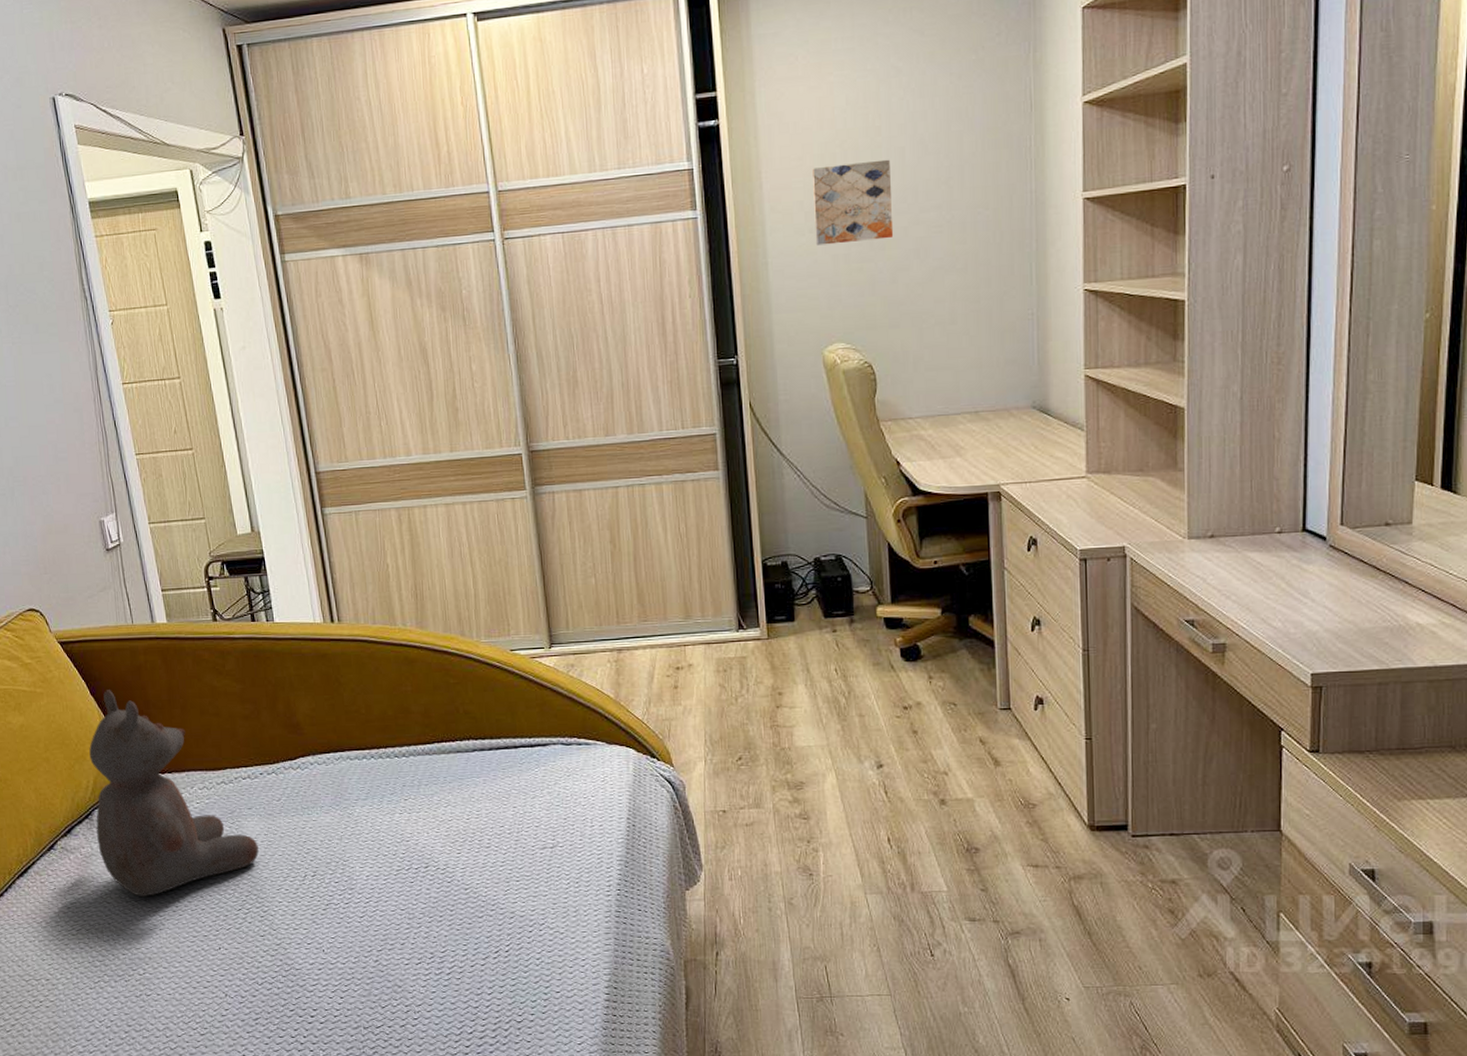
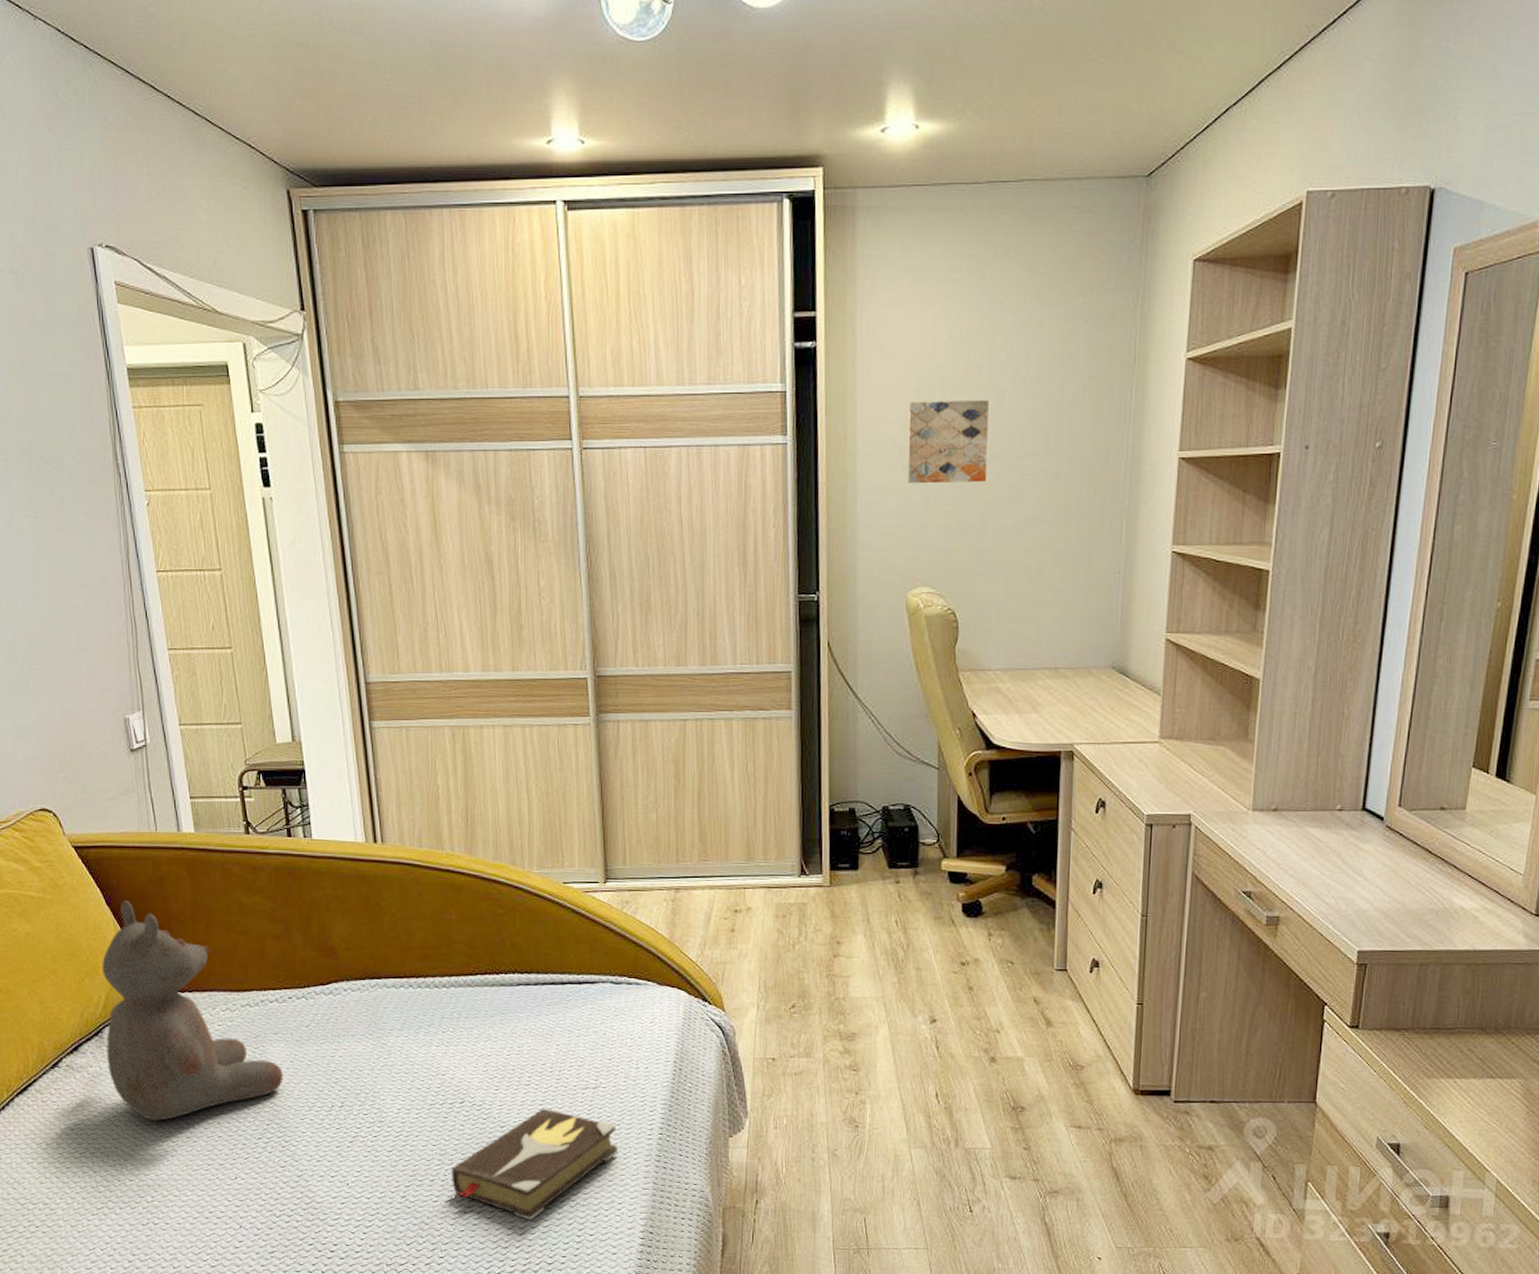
hardback book: none [420,869,579,980] -> present [452,1108,619,1220]

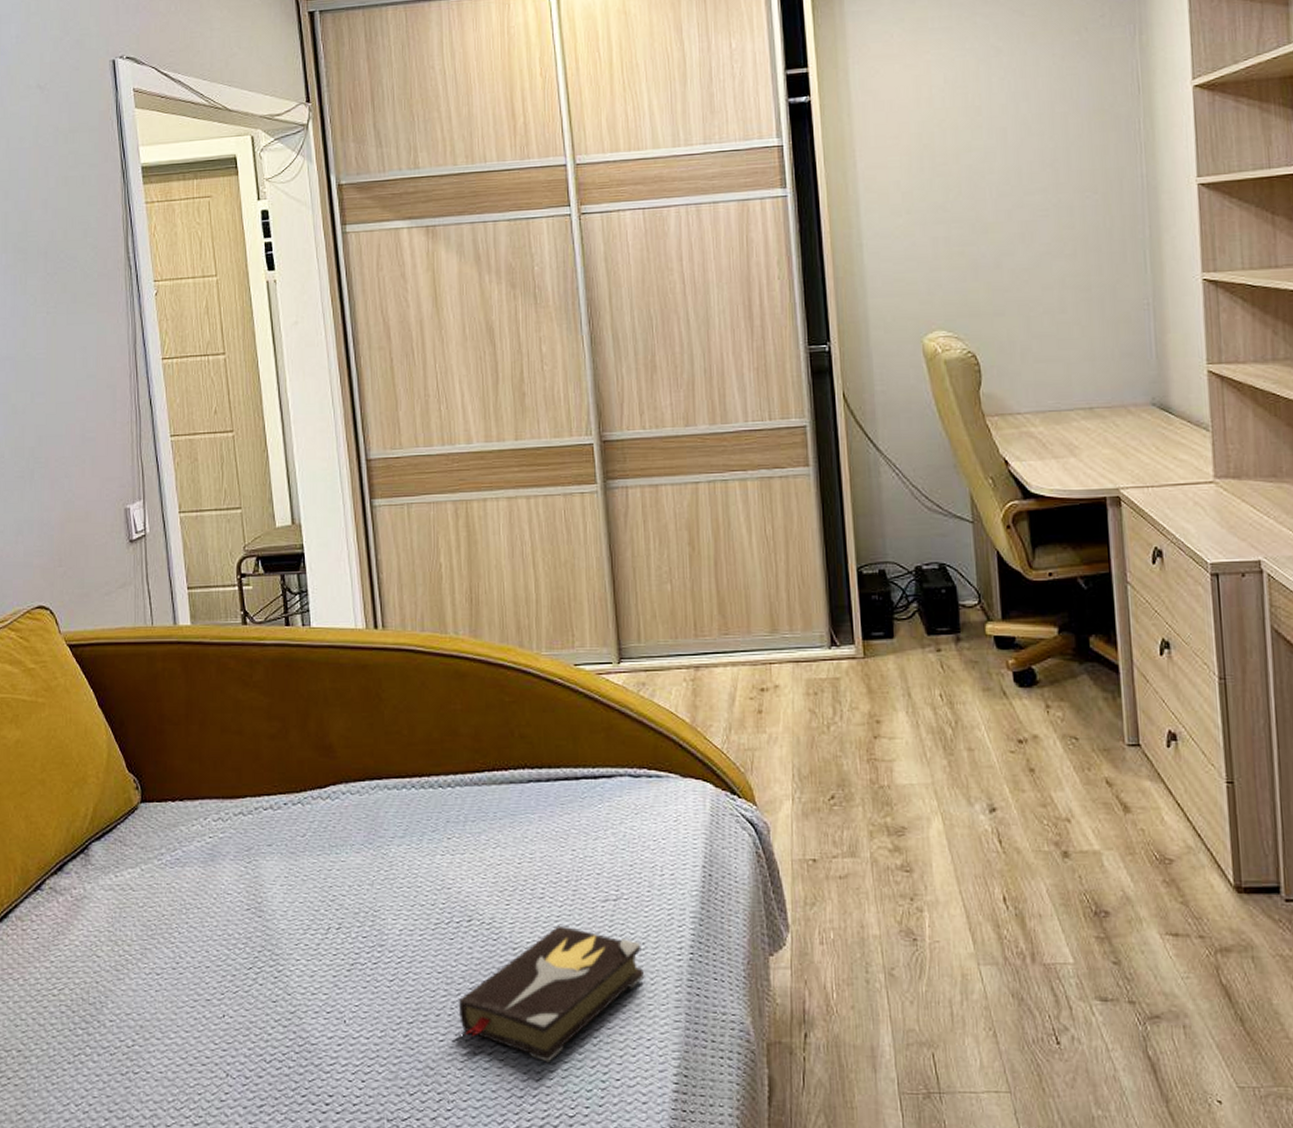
teddy bear: present [102,900,283,1121] -> none [92,701,277,950]
wall art: present [907,399,989,484] -> none [909,139,997,227]

